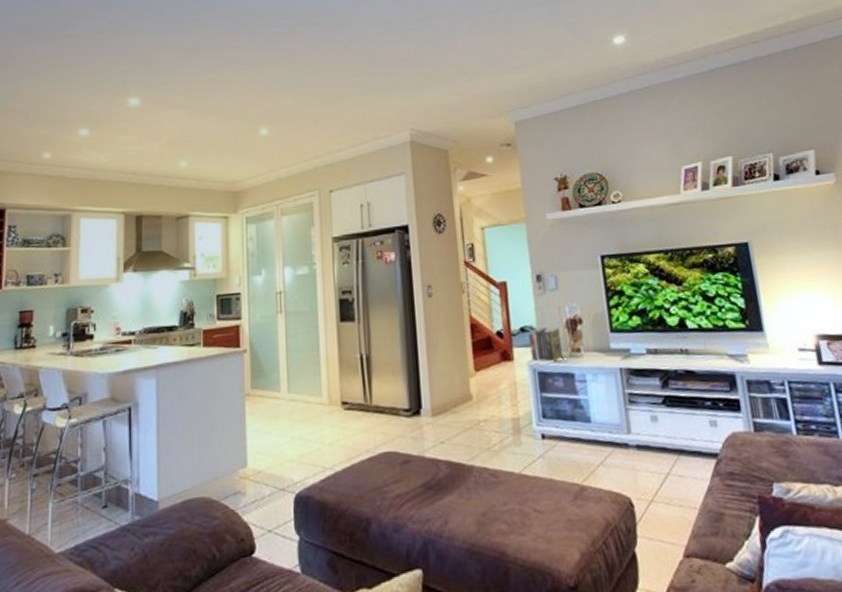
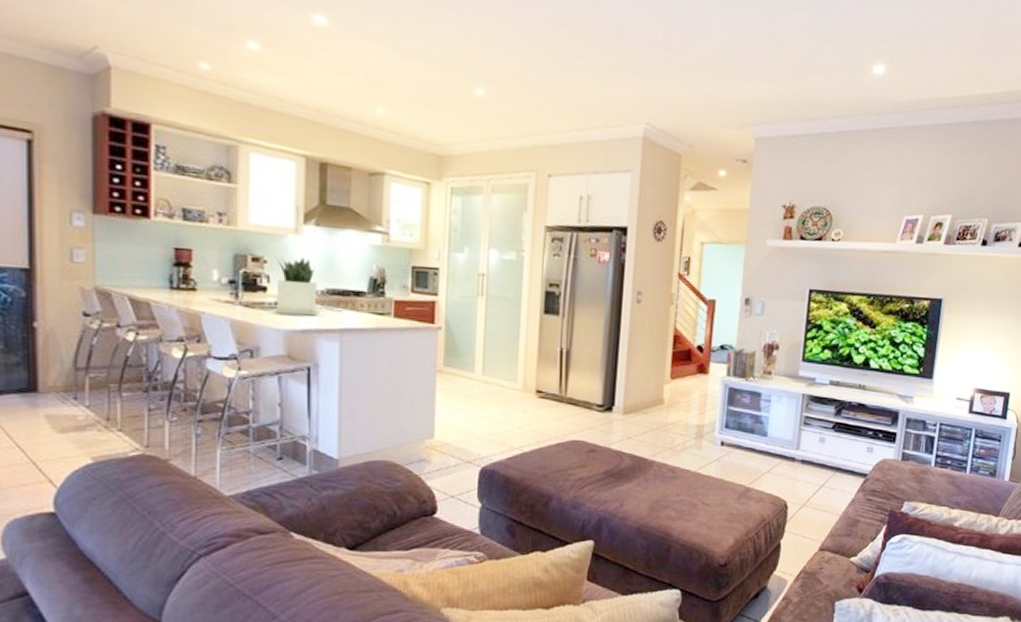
planter: none [98,302,139,360] -> present [272,257,320,316]

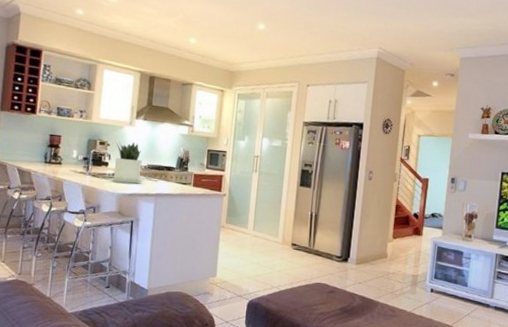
books: present [725,348,756,381] -> none [435,216,460,242]

